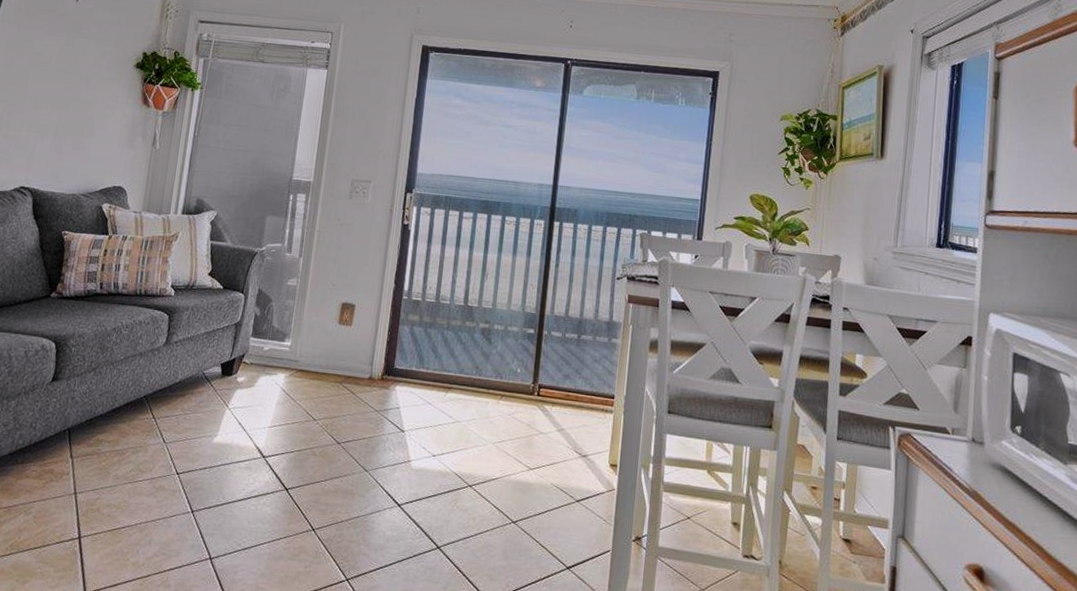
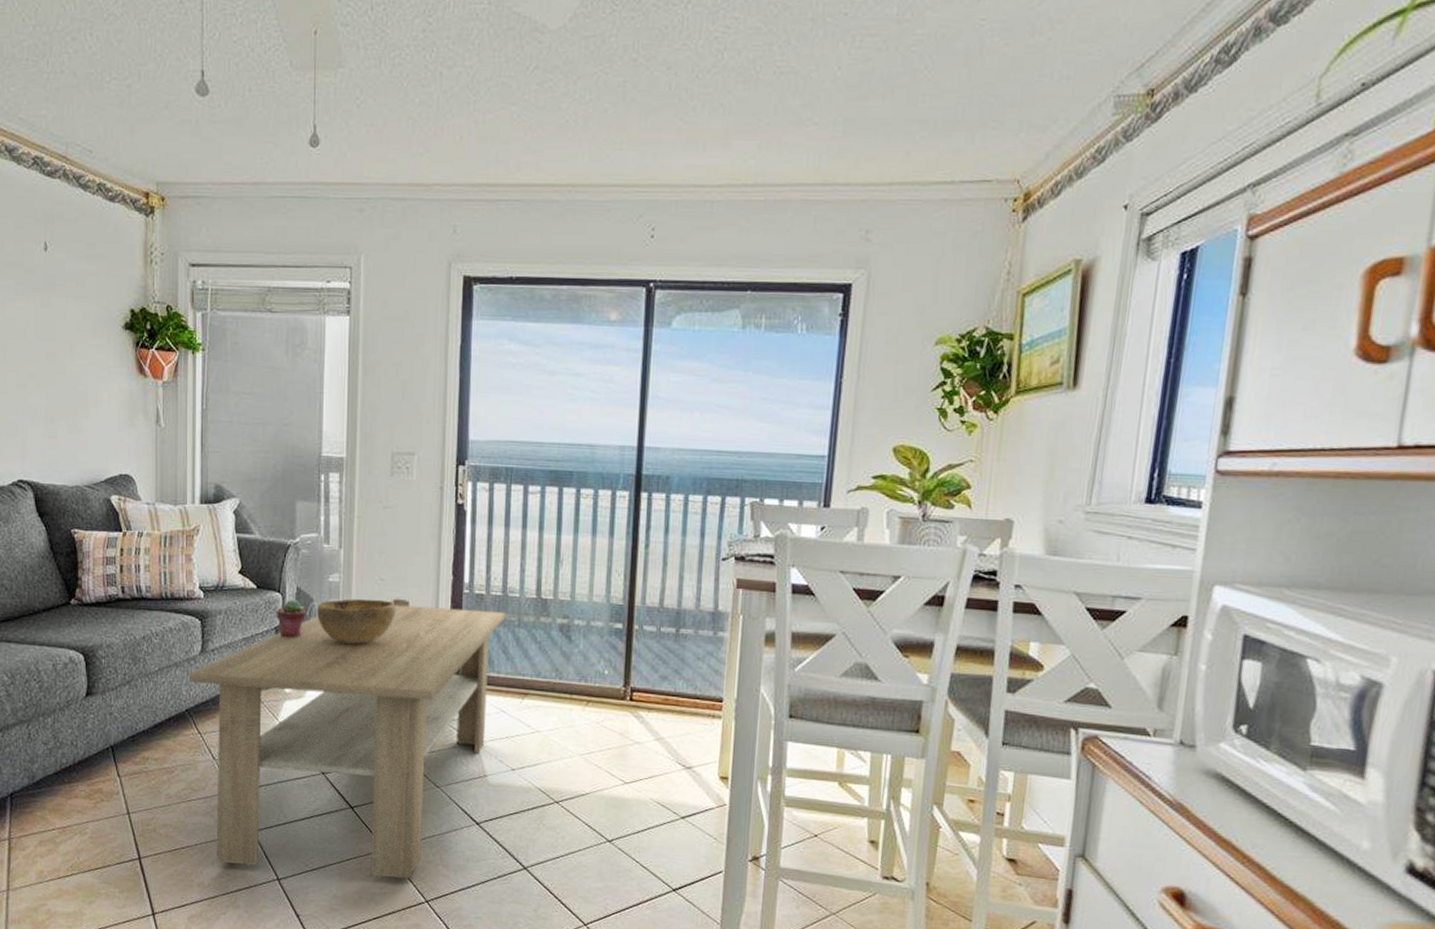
coffee table: none [150,307,438,558] -> present [188,604,506,879]
potted succulent: none [237,299,265,334] -> present [276,599,307,638]
decorative bowl: none [274,300,344,341] -> present [317,599,396,644]

